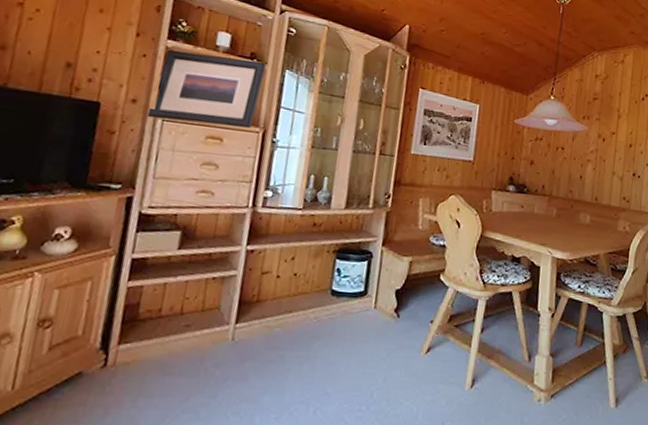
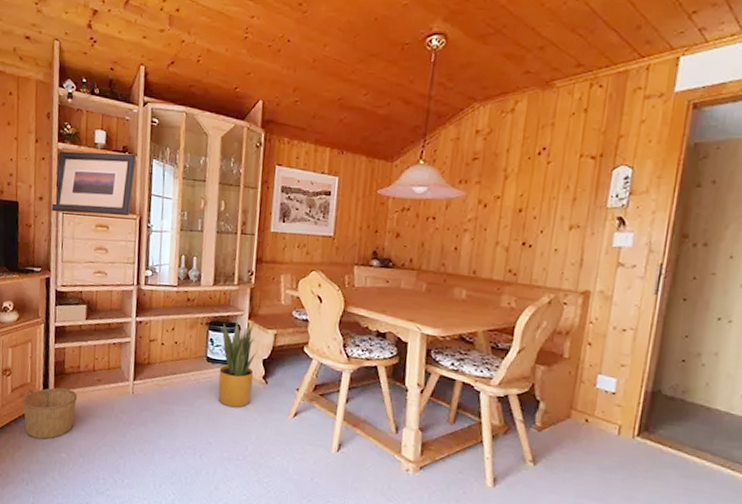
basket: none [63,340,153,415] -> present [23,387,78,440]
planter: none [341,248,391,348] -> present [218,321,258,408]

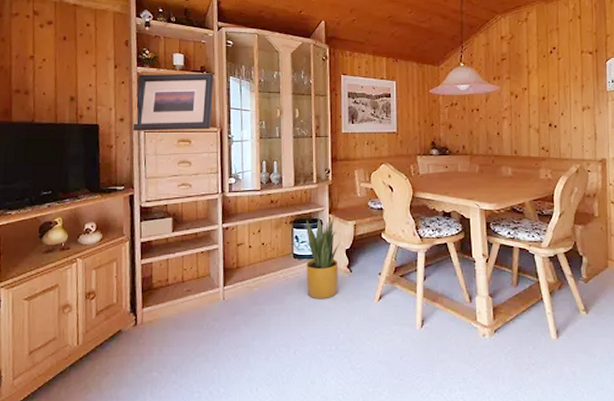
basket: present [23,387,78,440] -> none [109,304,167,362]

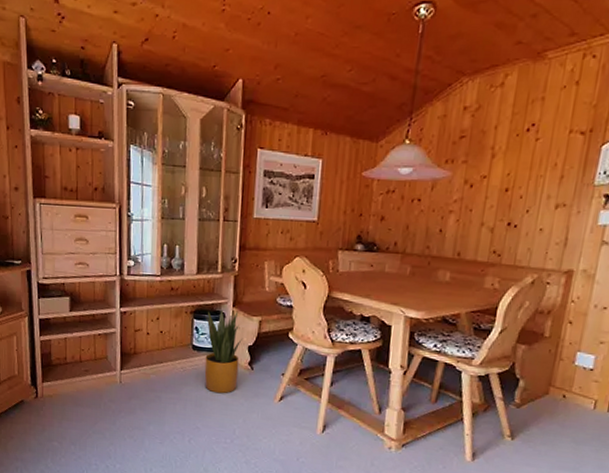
picture frame: present [133,73,214,131] -> none [28,138,113,205]

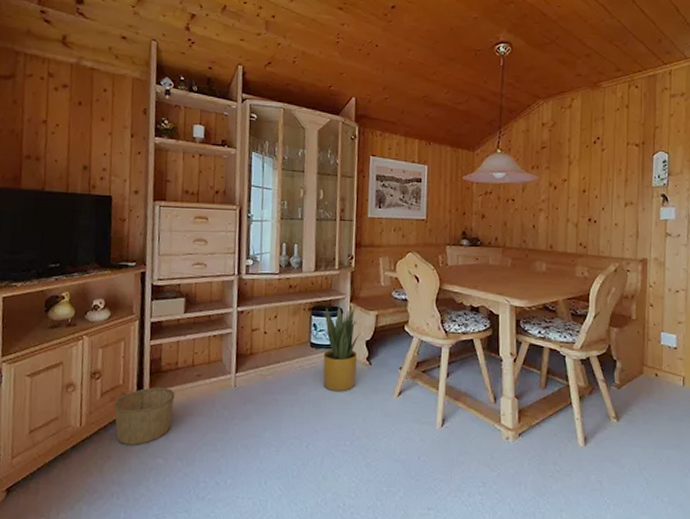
basket: none [12,379,66,429] -> present [114,387,175,446]

